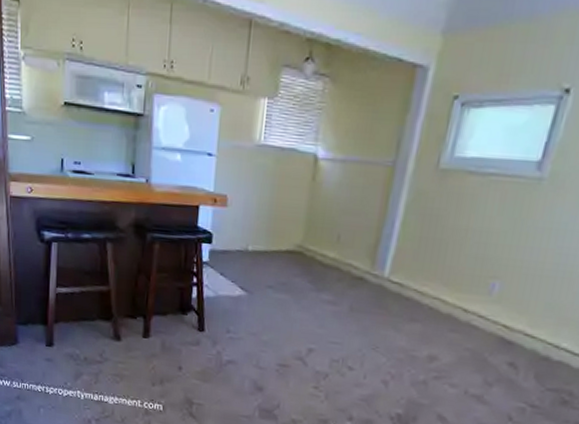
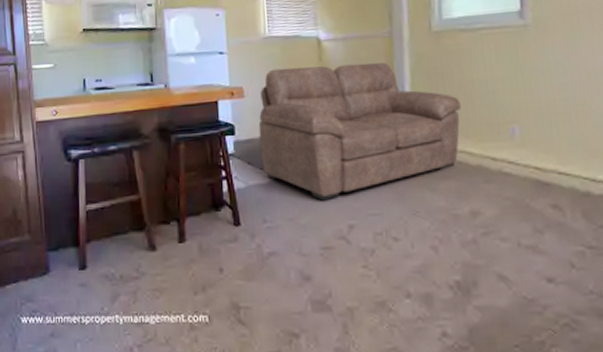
sofa: none [234,181,448,323] -> present [258,62,461,201]

